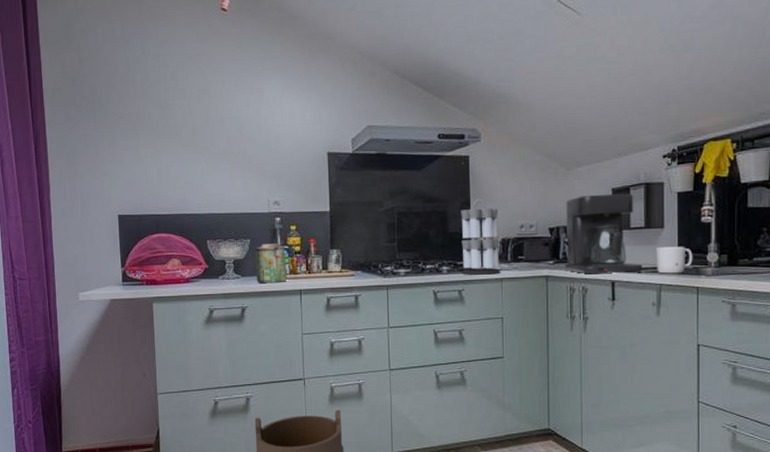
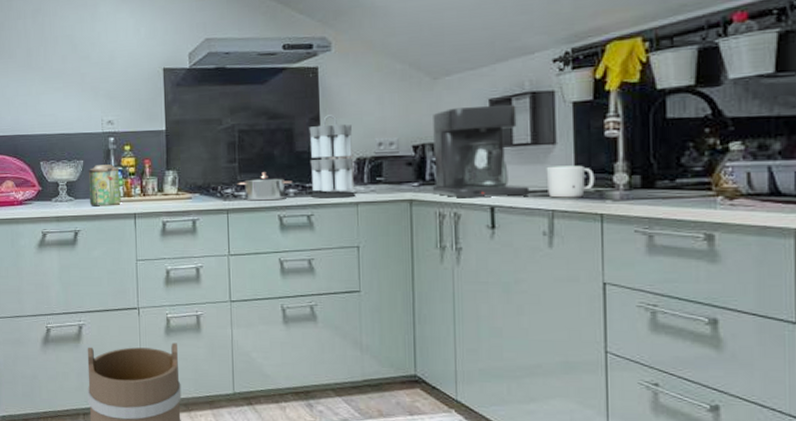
cooking pot: none [396,251,446,278] -> present [236,172,293,201]

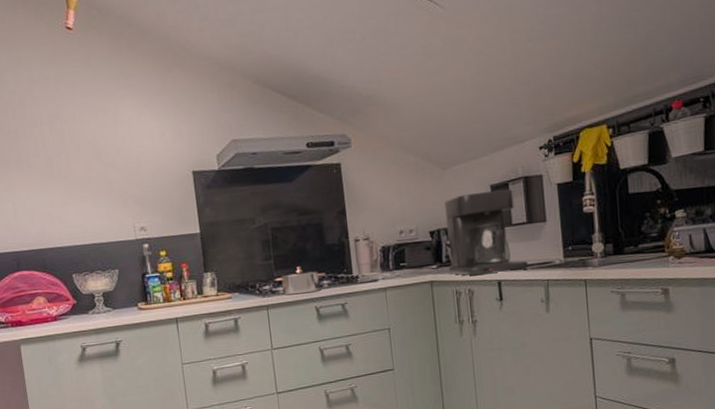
canister: present [88,164,122,207] -> none [124,271,162,315]
spice rack: present [309,115,355,198] -> none [337,207,383,287]
mug: present [546,165,595,198] -> none [540,238,579,269]

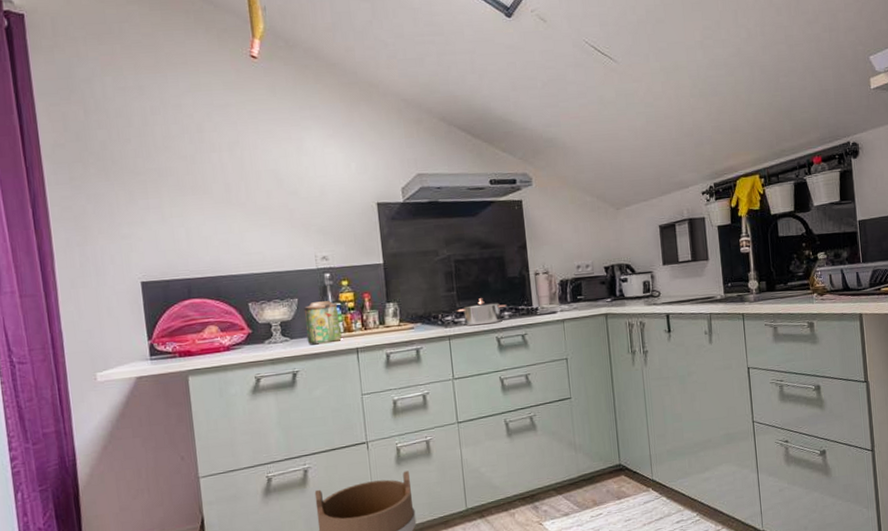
canister: none [124,271,162,315] -> present [303,301,343,345]
coffee maker: present [444,189,529,276] -> none [618,229,693,309]

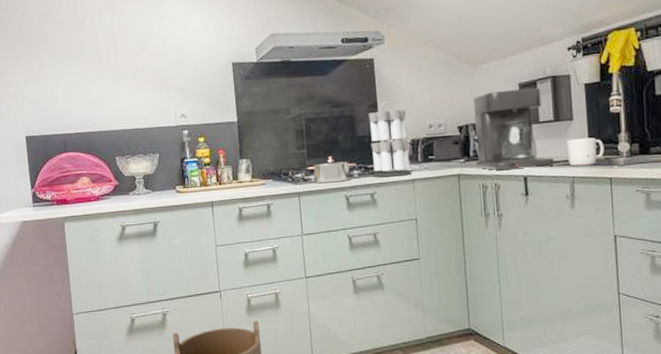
canister: present [303,301,343,345] -> none [164,156,199,198]
spice rack: none [518,243,561,319] -> present [368,101,411,178]
coffee maker: none [618,229,693,309] -> present [473,87,555,171]
mug: none [703,276,737,304] -> present [566,137,605,166]

